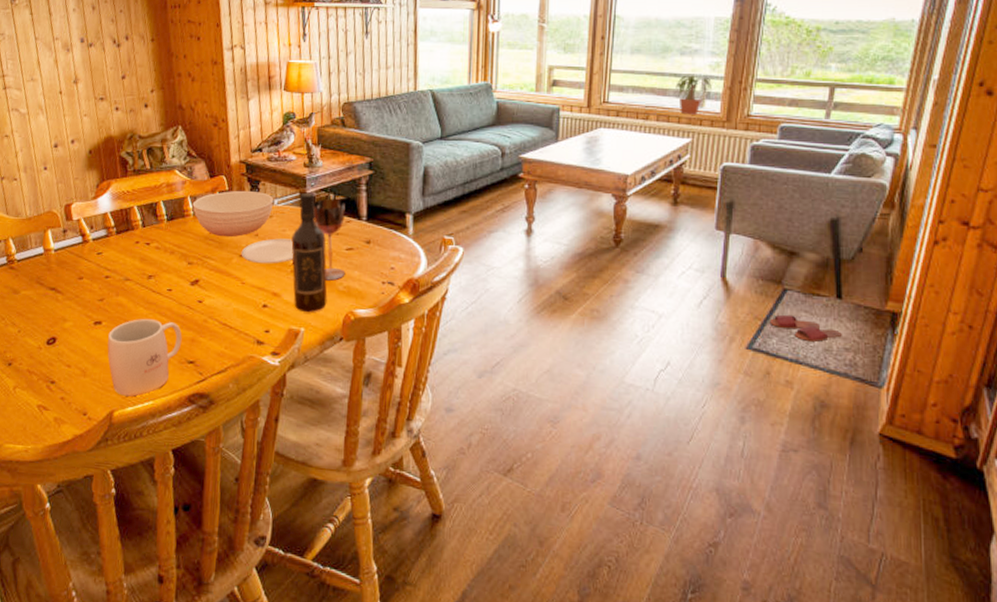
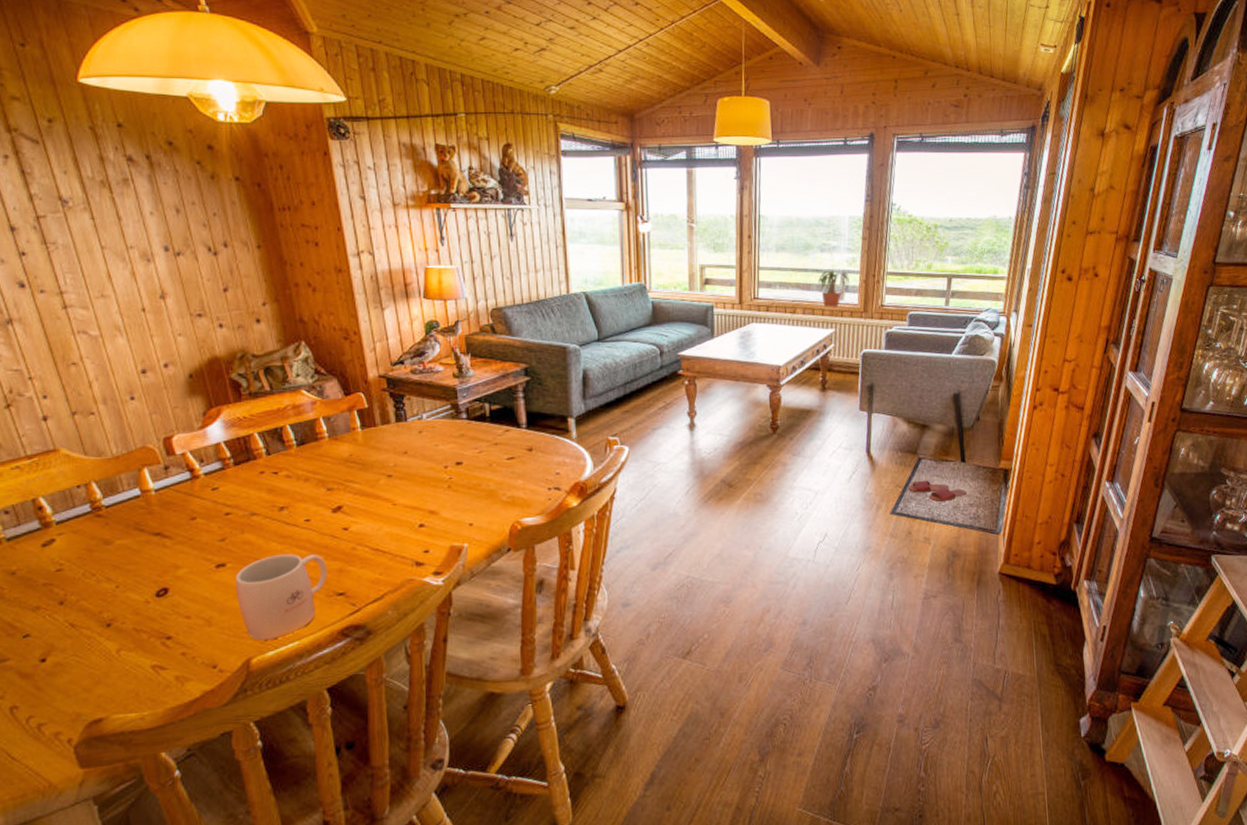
bowl: present [192,190,273,238] -> none [326,406,421,458]
plate: present [241,238,293,264] -> none [389,453,449,483]
wine bottle: present [291,192,328,312] -> none [446,403,491,527]
wineglass: present [313,198,346,281] -> none [467,408,508,492]

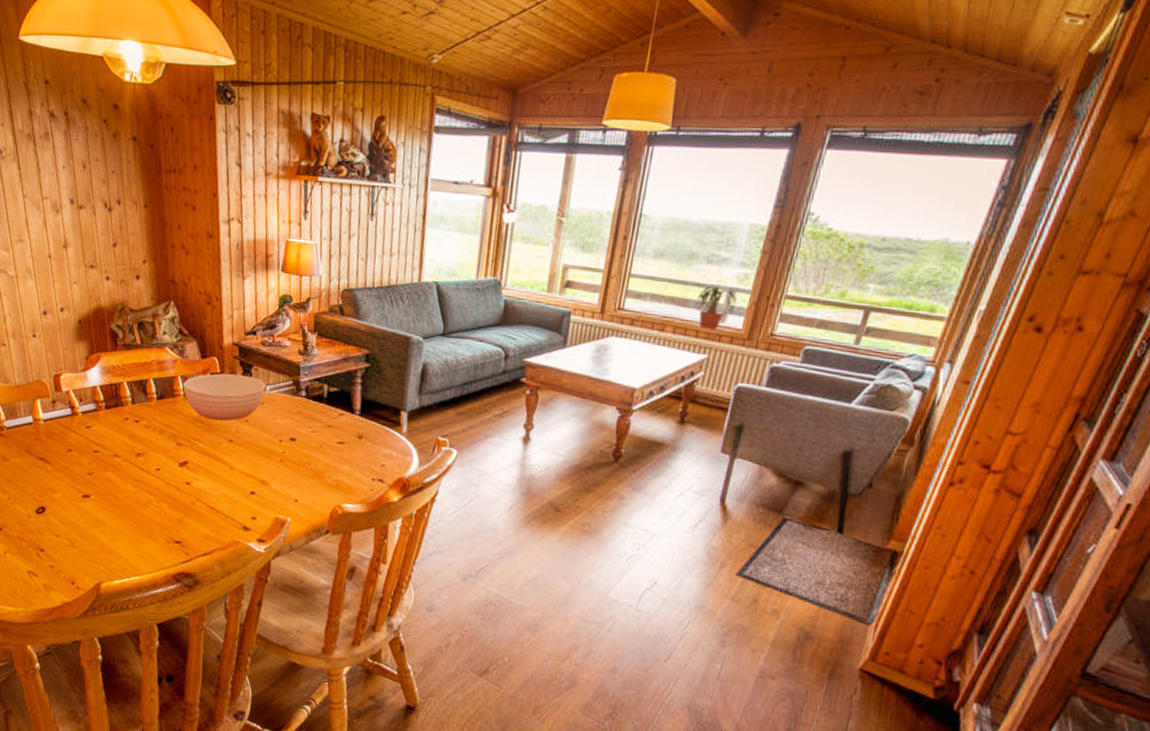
mug: present [236,553,328,641] -> none [95,495,170,571]
bowl: none [326,406,421,458] -> present [183,373,265,421]
slippers: present [908,480,968,501] -> none [764,544,839,574]

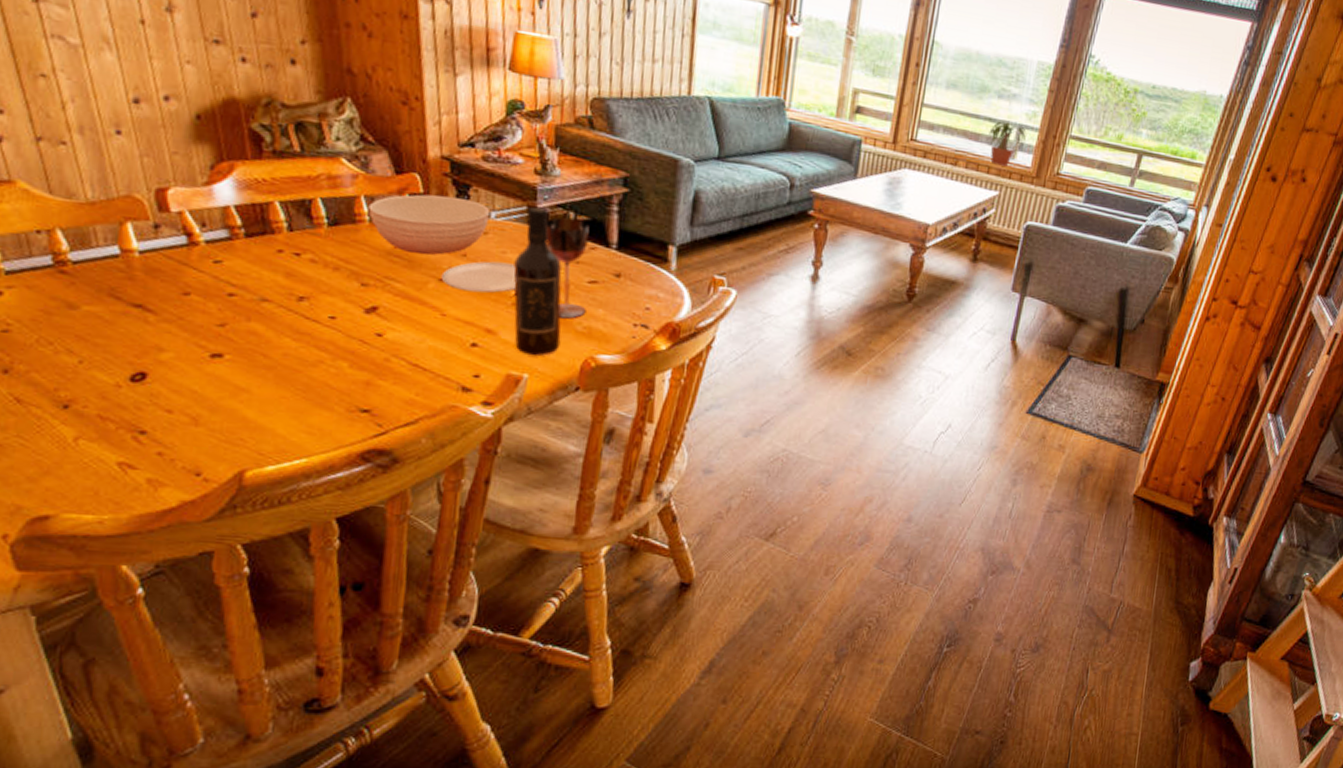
plate: none [230,425,284,452] -> present [441,261,516,294]
wine bottle: none [281,381,317,503] -> present [513,206,562,356]
wineglass: none [306,388,339,473] -> present [546,217,590,319]

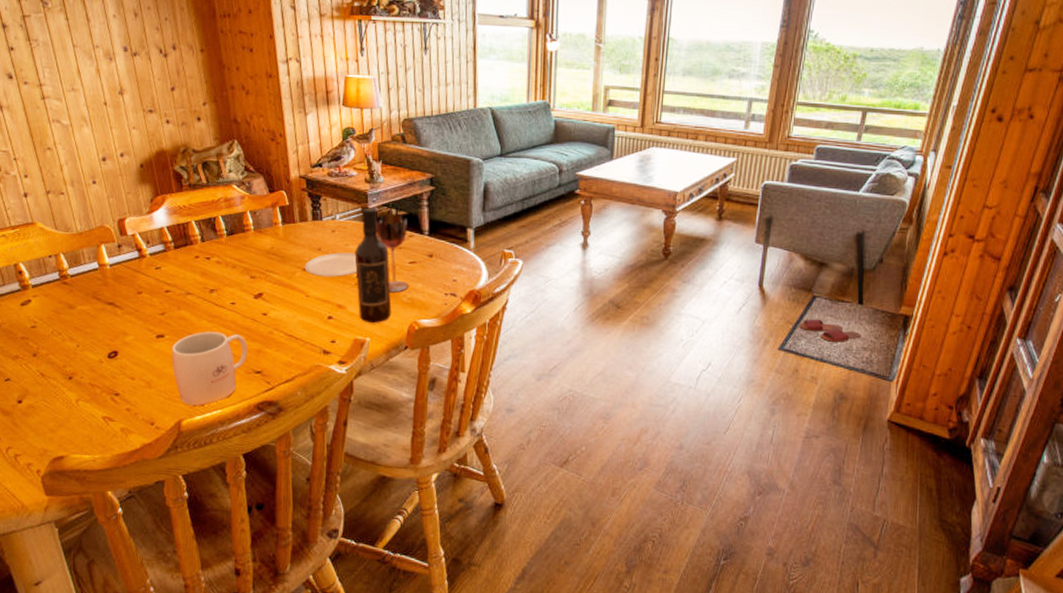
mug: none [233,352,352,453] -> present [172,331,248,406]
bowl: present [368,194,489,255] -> none [253,205,335,252]
potted plant: present [987,121,1027,167] -> none [722,97,757,136]
slippers: none [1051,380,1116,408] -> present [799,318,862,342]

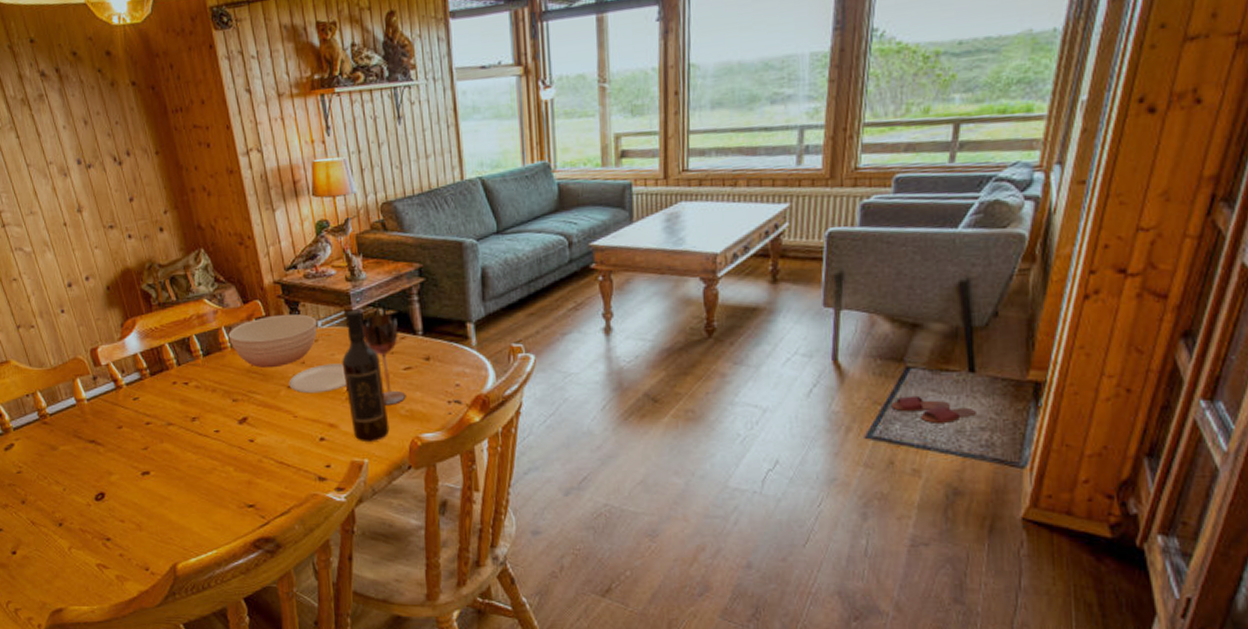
mug: present [172,331,248,406] -> none [159,463,238,547]
bowl: none [253,205,335,252] -> present [228,314,317,369]

